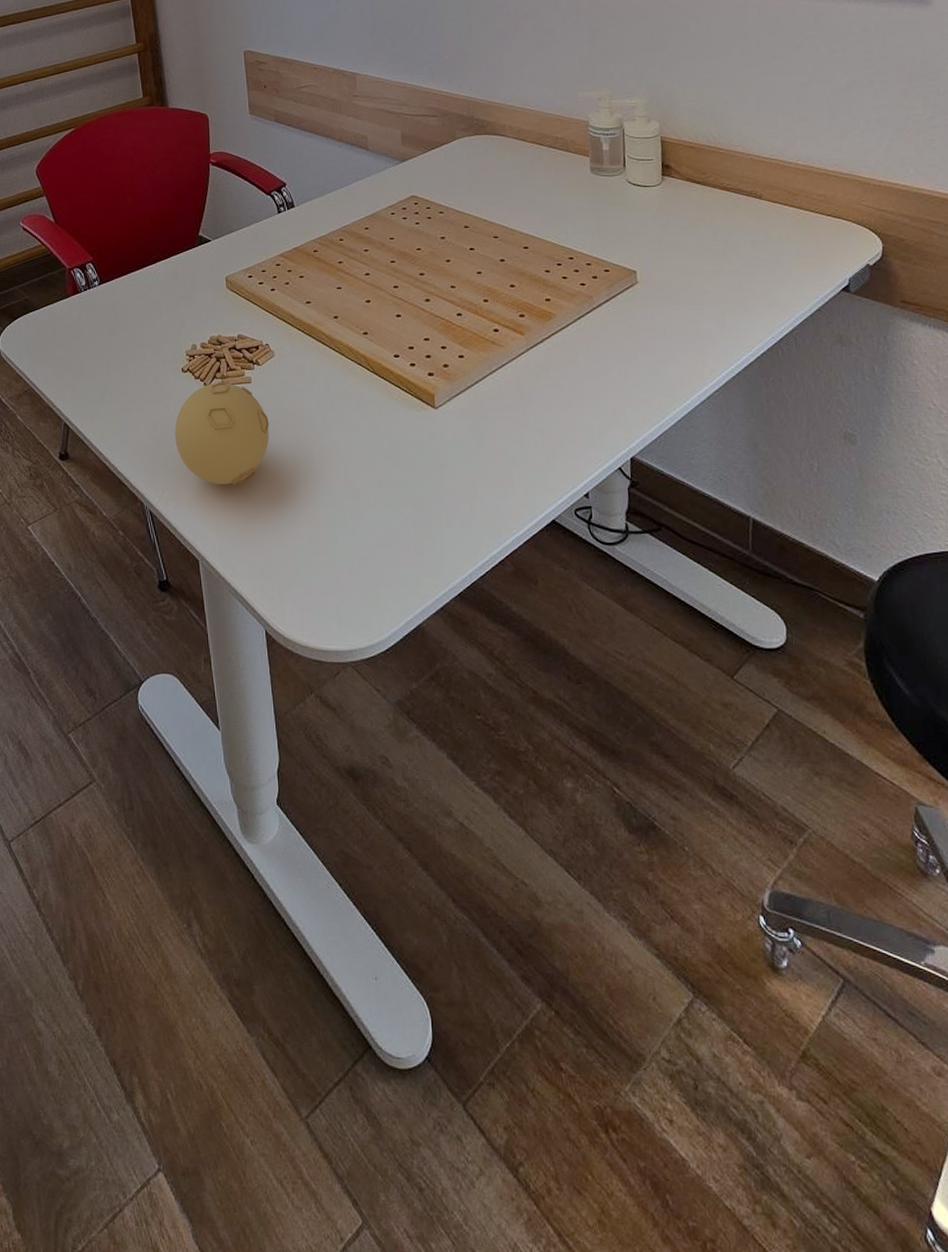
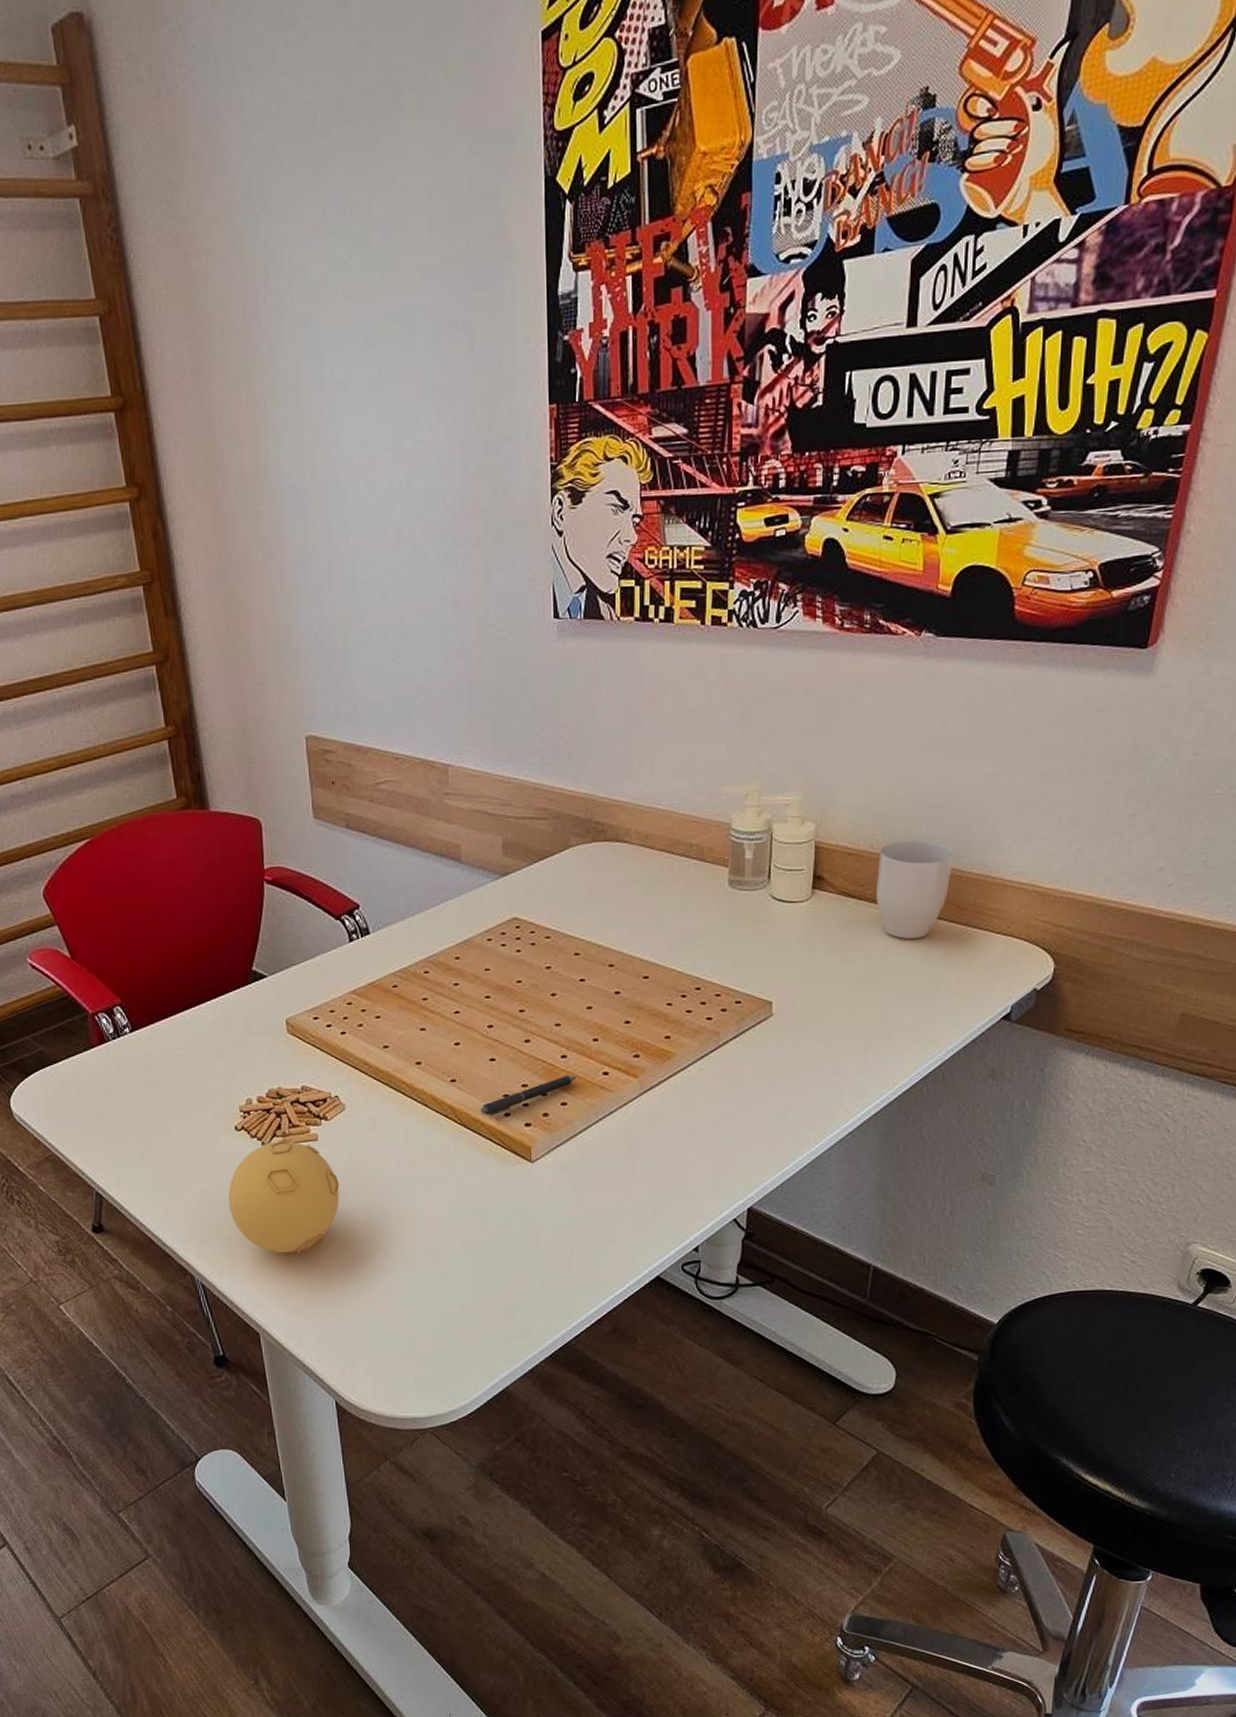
pen: none [389,331,473,366] -> present [480,1075,578,1117]
mug: none [716,137,781,219] -> present [875,840,954,939]

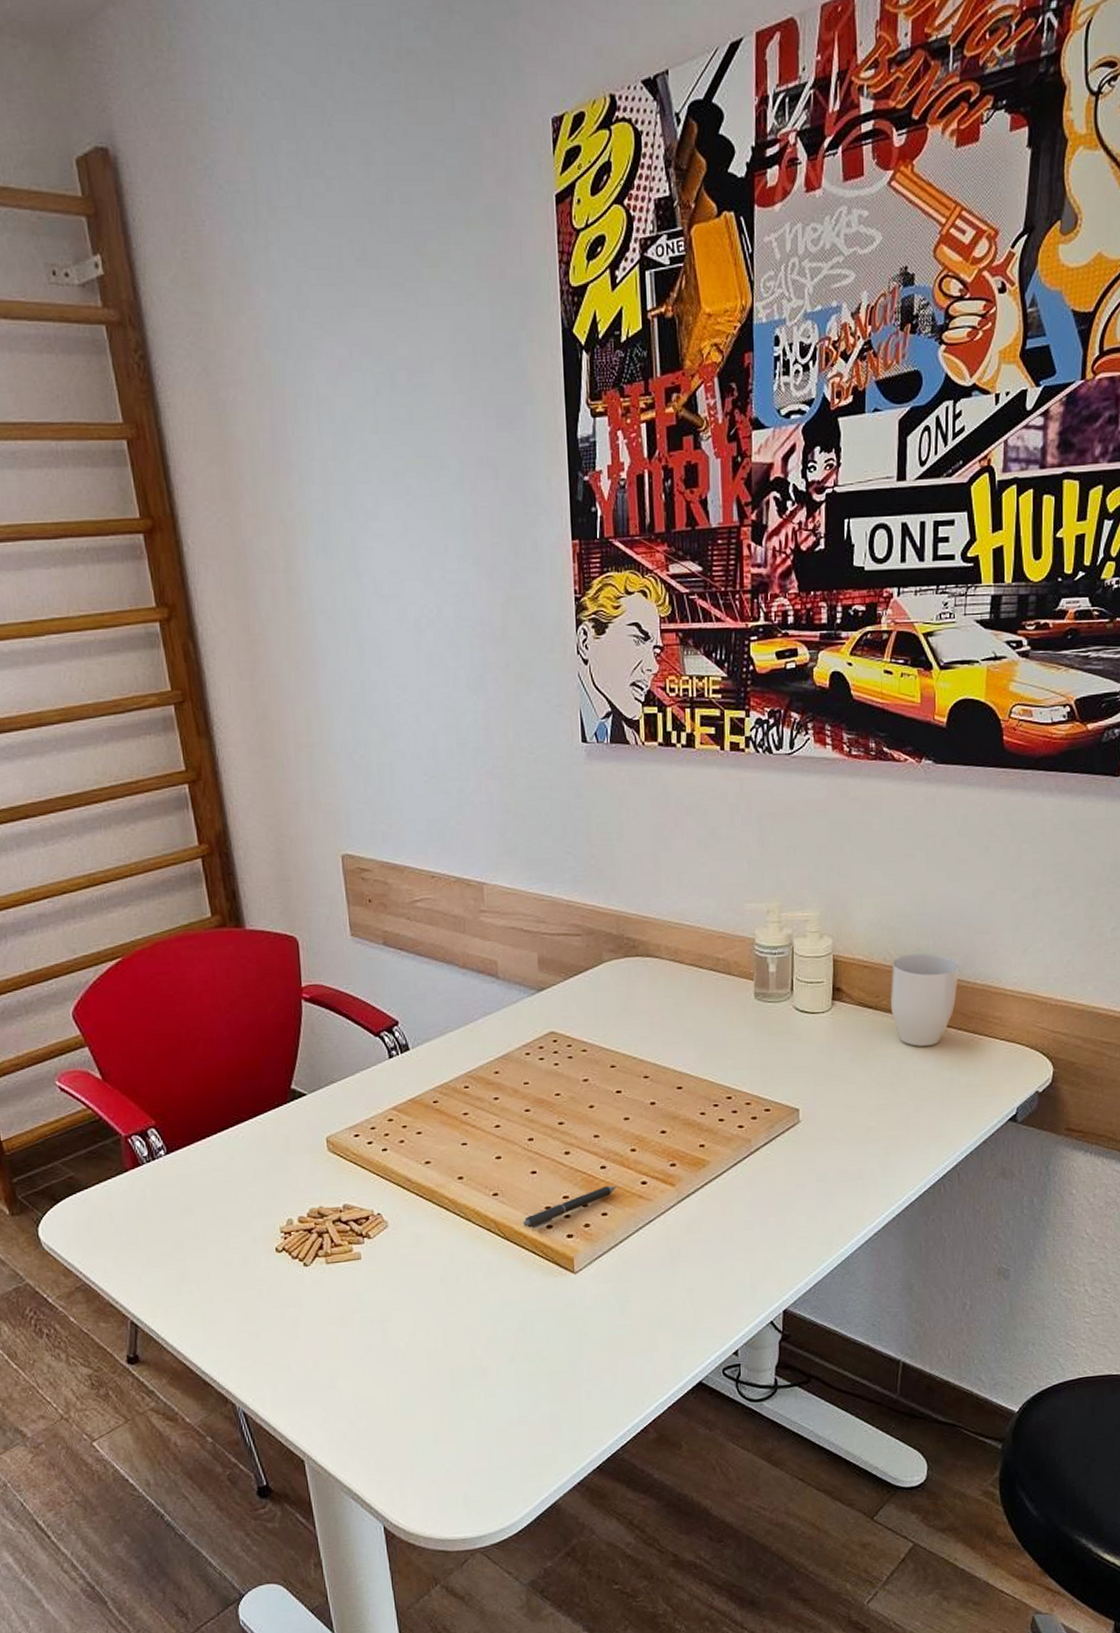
stress ball: present [228,1139,340,1254] -> none [269,1259,384,1376]

